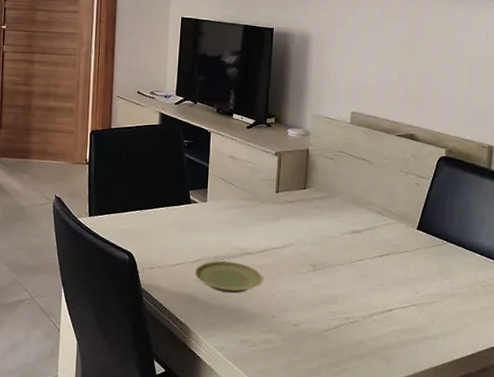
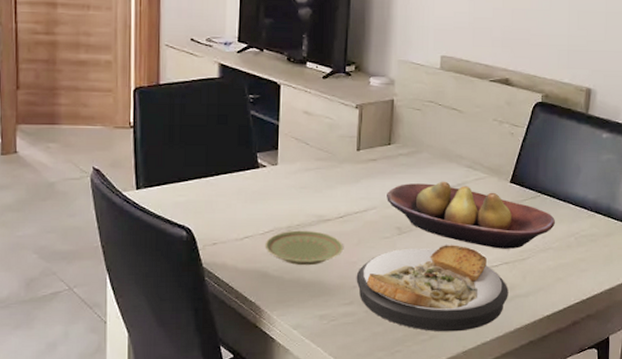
plate: none [274,283,417,368] -> present [356,245,508,332]
fruit bowl: none [302,224,461,292] -> present [387,181,555,249]

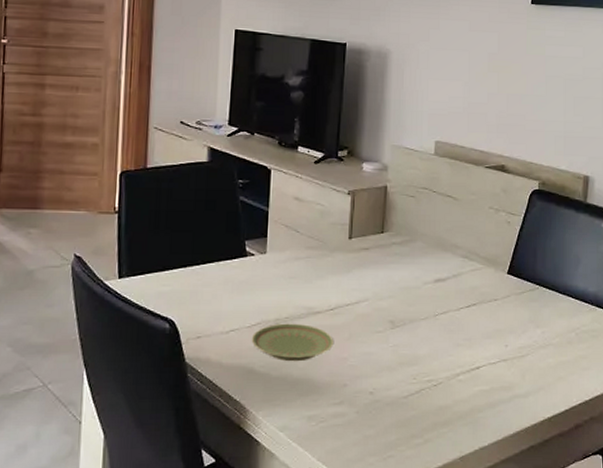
plate: present [356,245,508,332] -> none [347,340,507,436]
fruit bowl: present [387,181,555,249] -> none [379,272,554,345]

